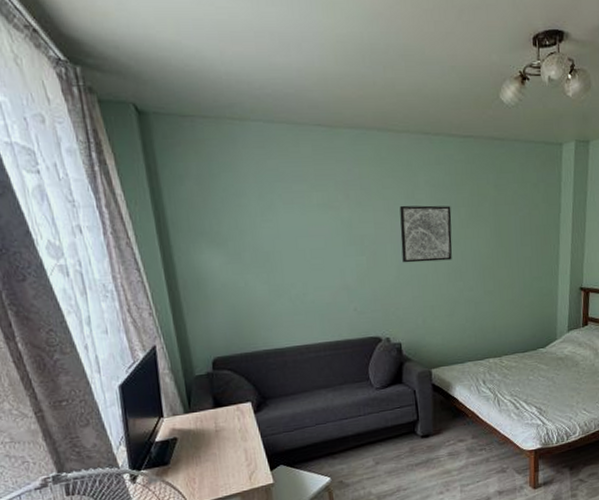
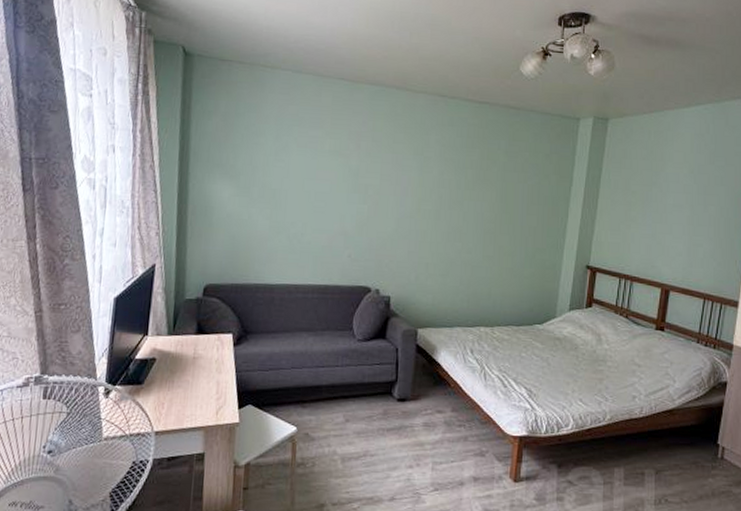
wall art: present [399,205,452,263] -> none [403,160,459,220]

